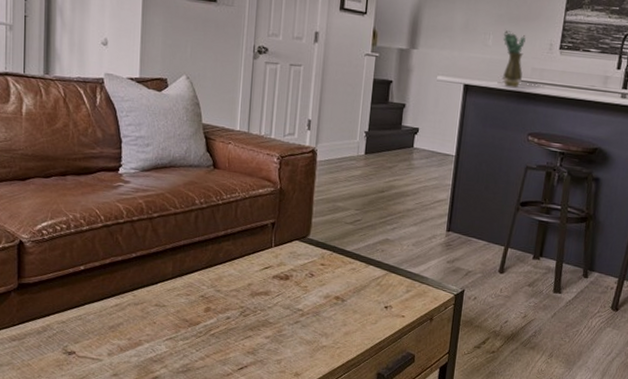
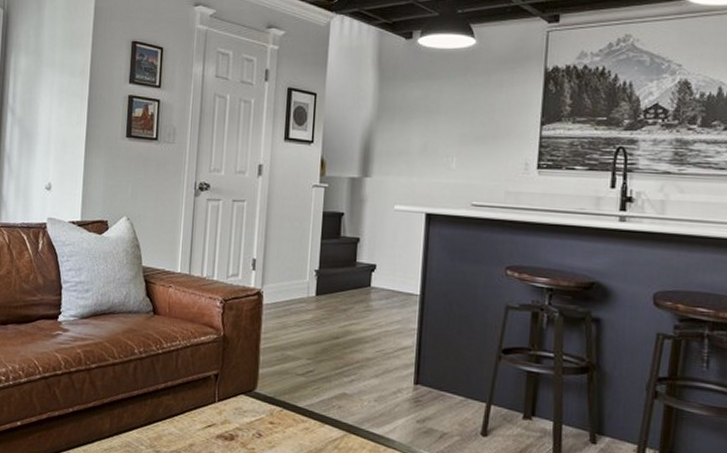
vase: present [502,31,526,88] -> none [468,151,495,215]

